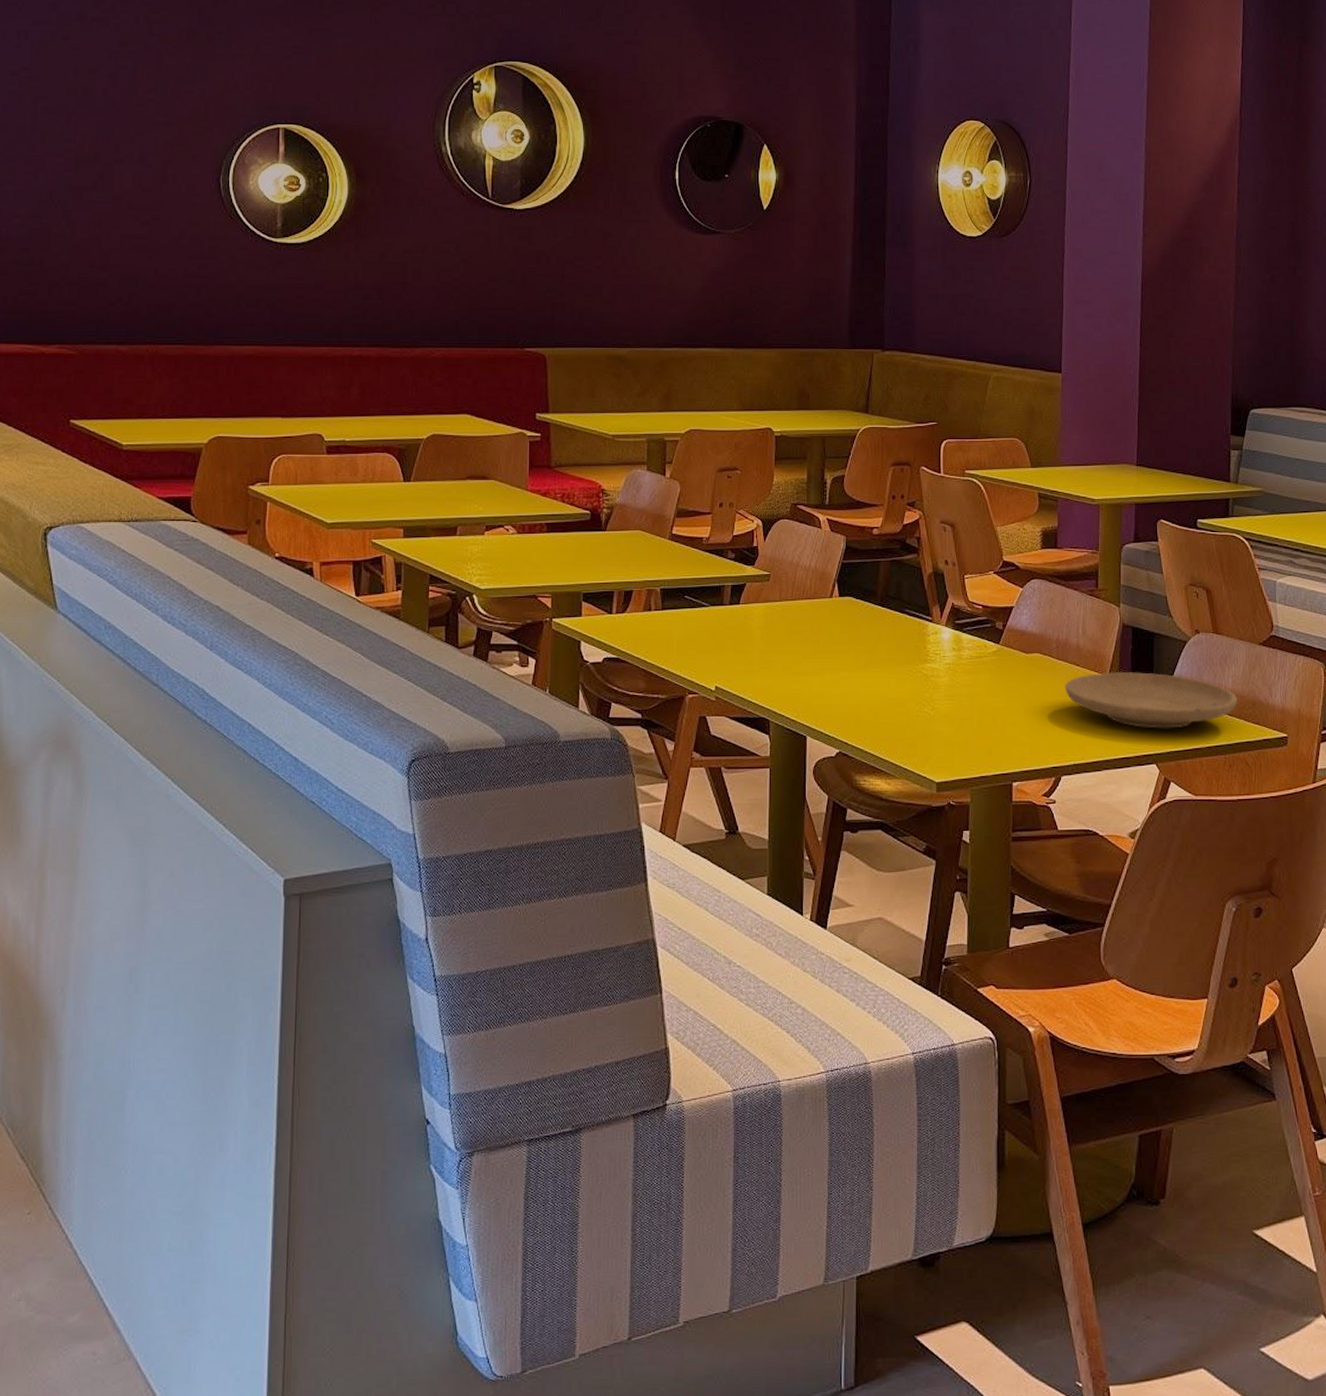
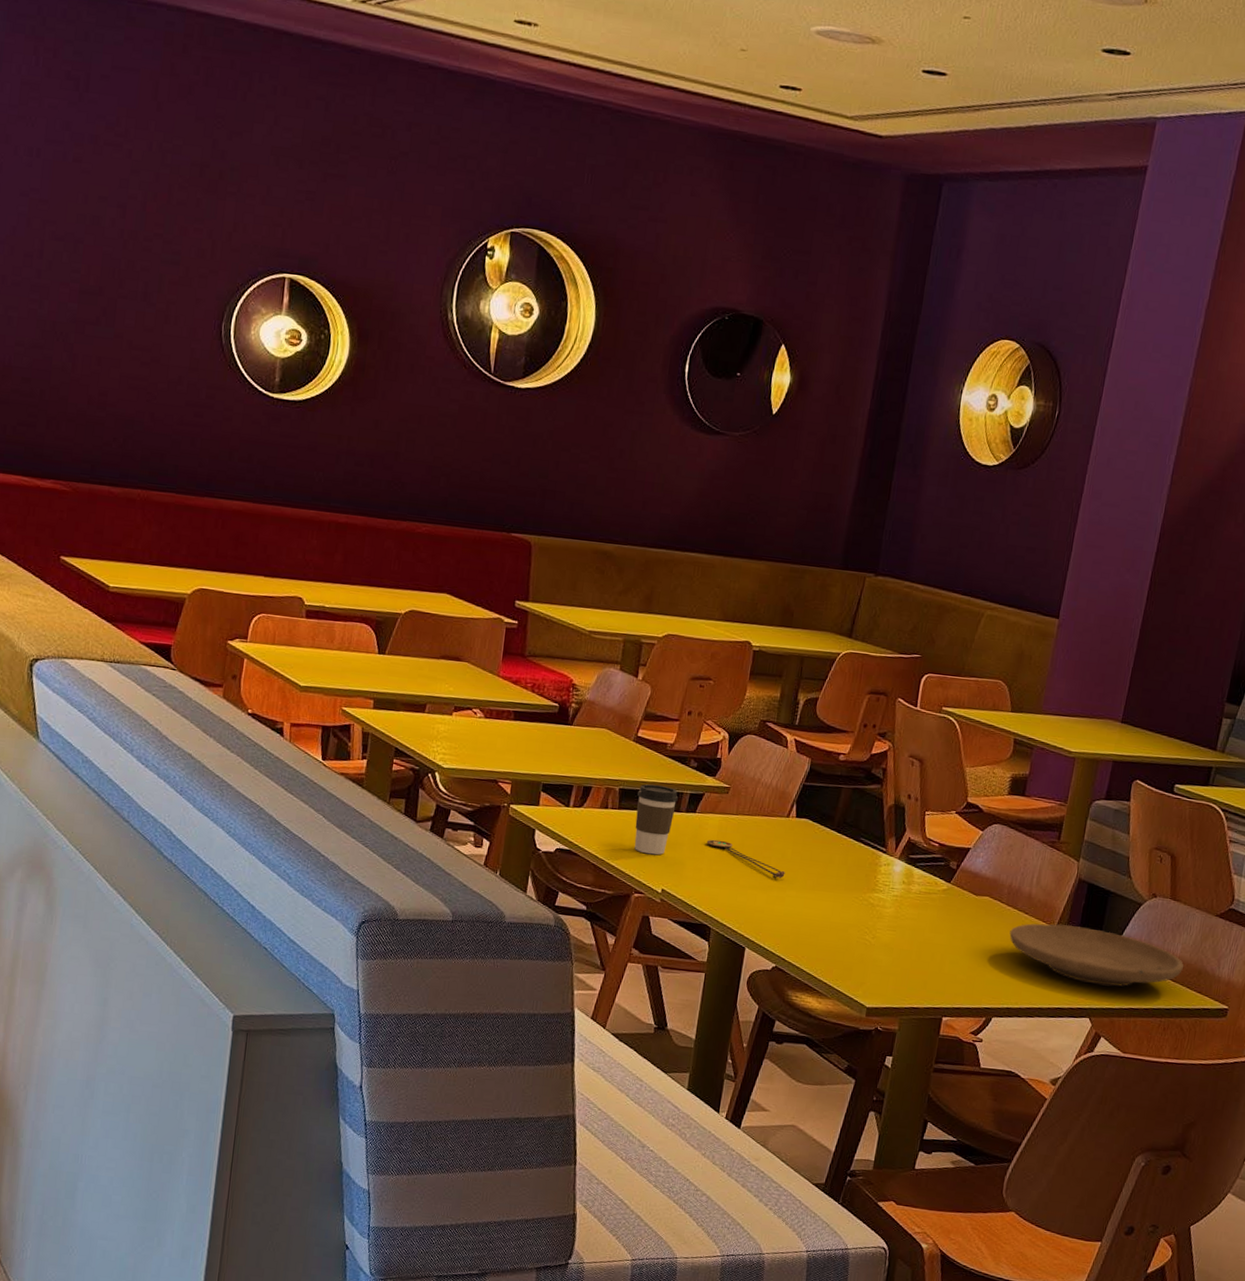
coffee cup: none [679,580,720,652] -> present [634,784,678,855]
pendant necklace: none [754,629,836,660] -> present [706,839,785,878]

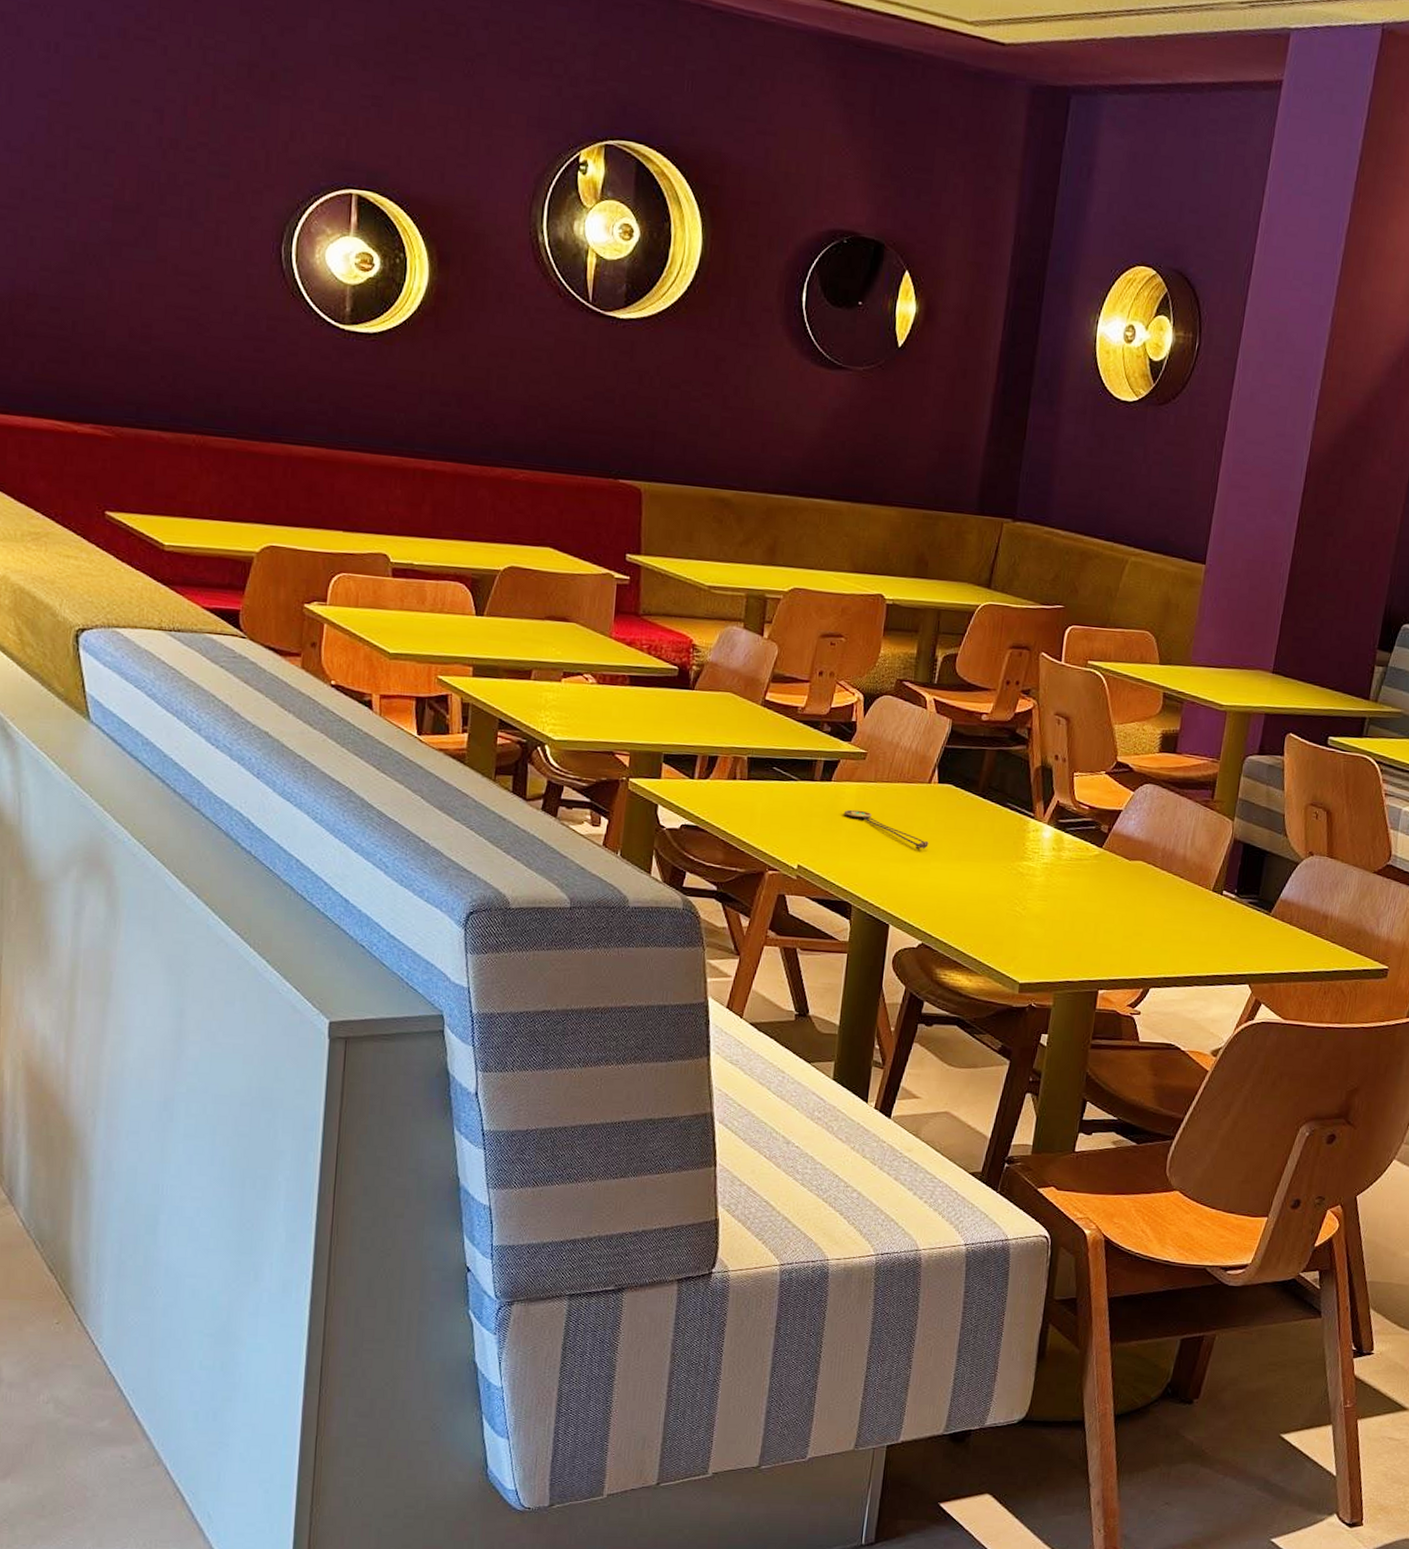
coffee cup: present [634,784,678,855] -> none [766,751,812,829]
plate: present [1009,923,1184,987] -> none [1164,887,1342,951]

